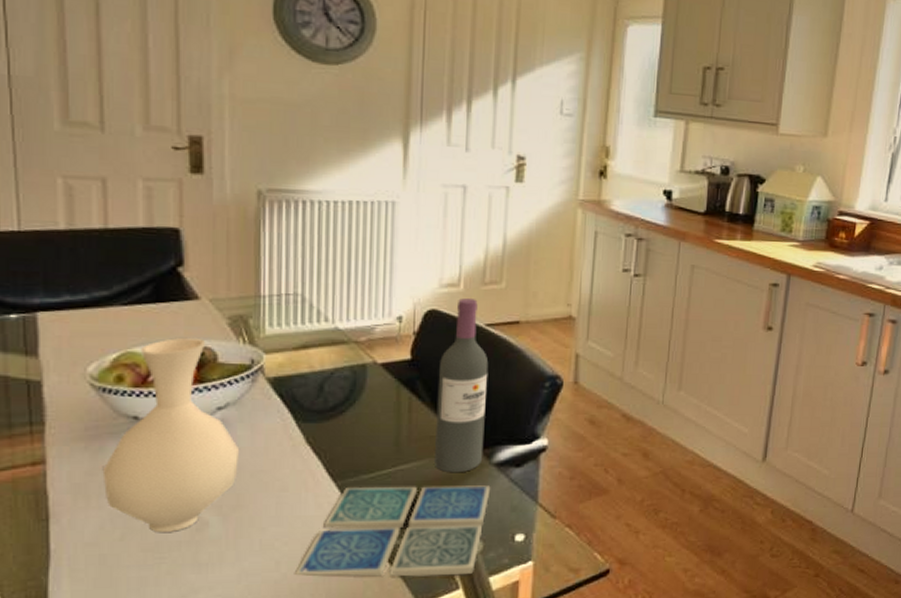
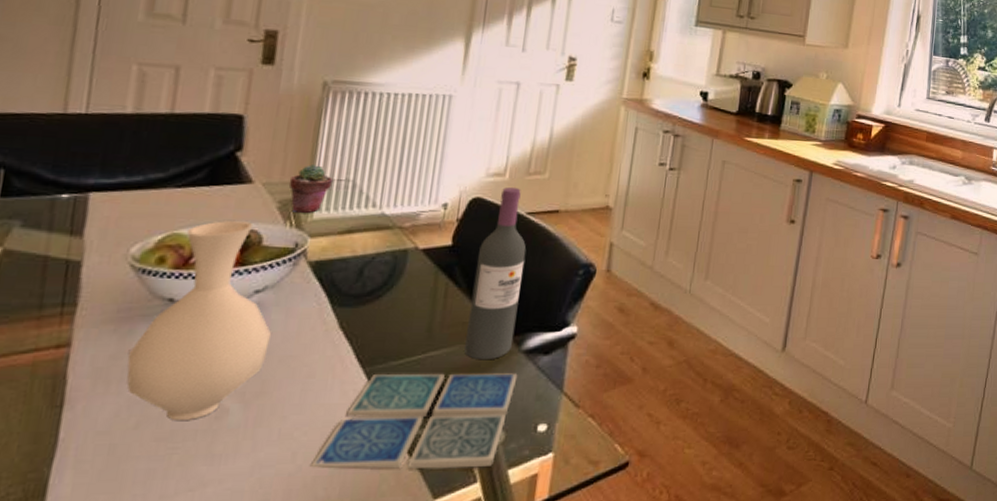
potted succulent: none [236,279,282,329] -> present [288,164,334,213]

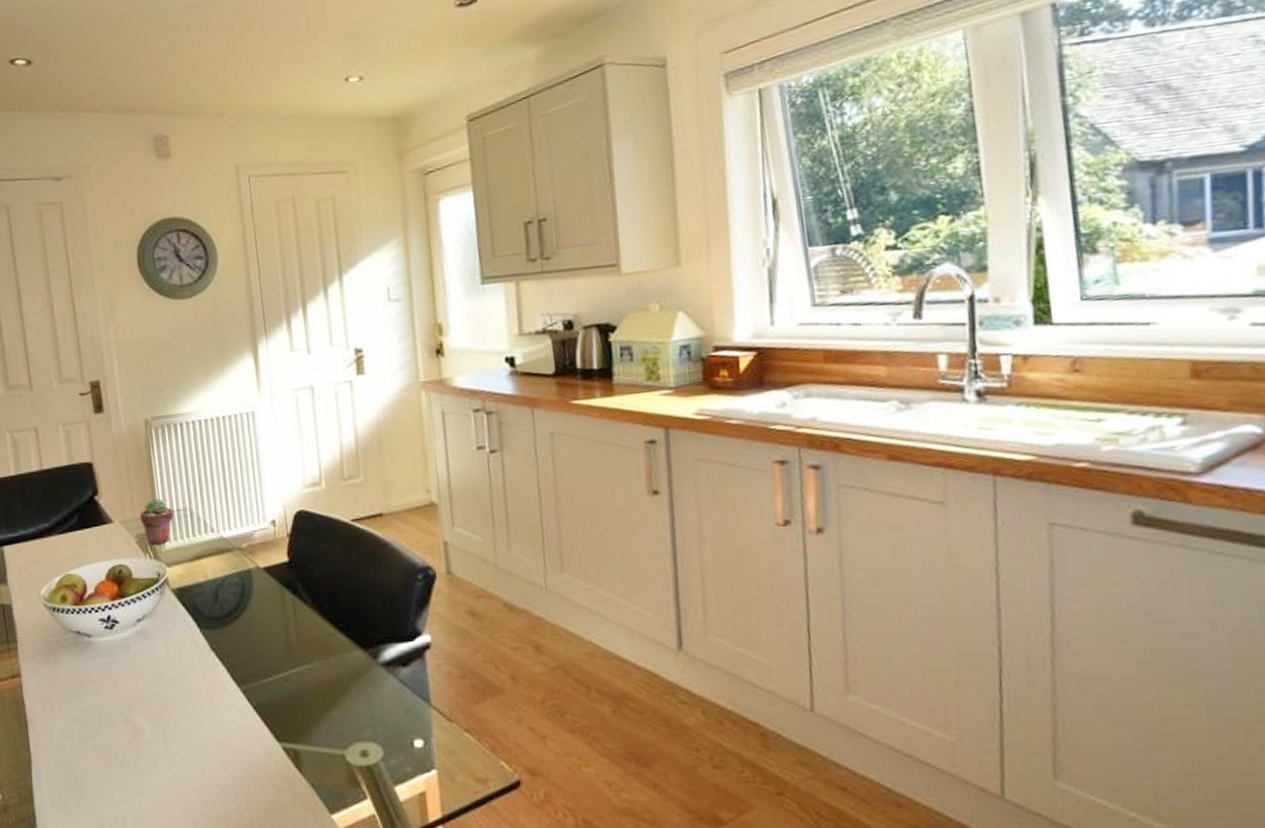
vase: present [126,220,272,422] -> none [60,557,160,739]
drink coaster: present [309,373,518,469] -> none [216,687,382,785]
wine bottle: present [465,187,527,360] -> none [314,495,369,675]

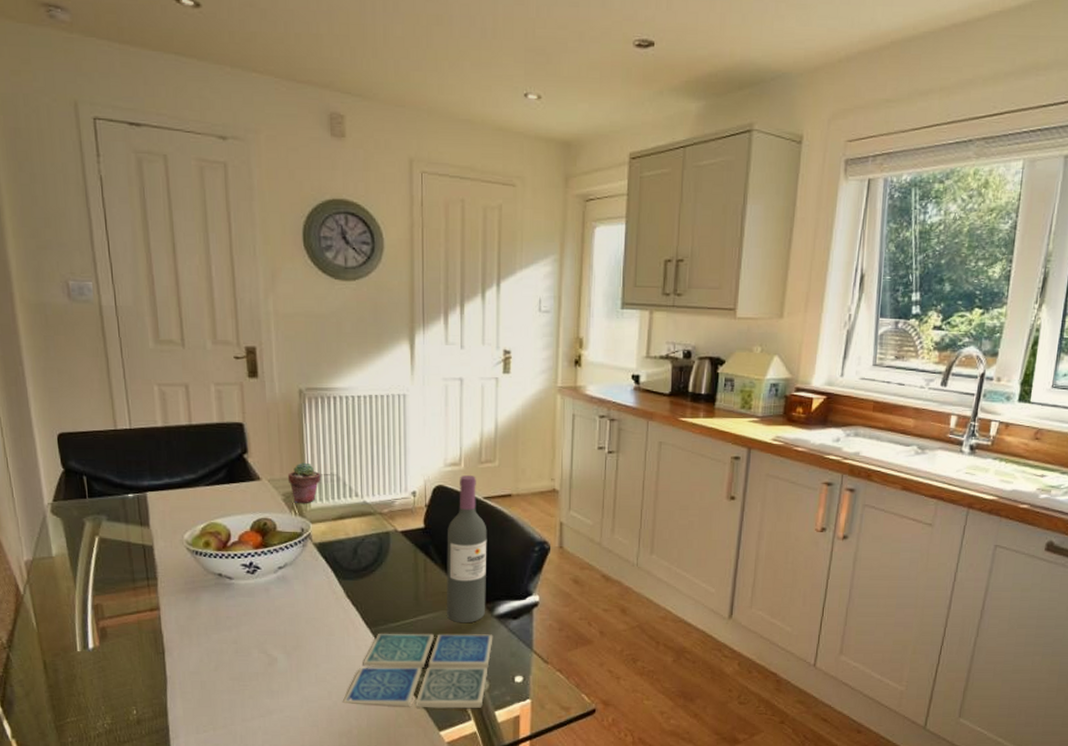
drink coaster: none [216,687,382,785] -> present [342,633,493,709]
wine bottle: none [314,495,369,675] -> present [447,475,487,624]

